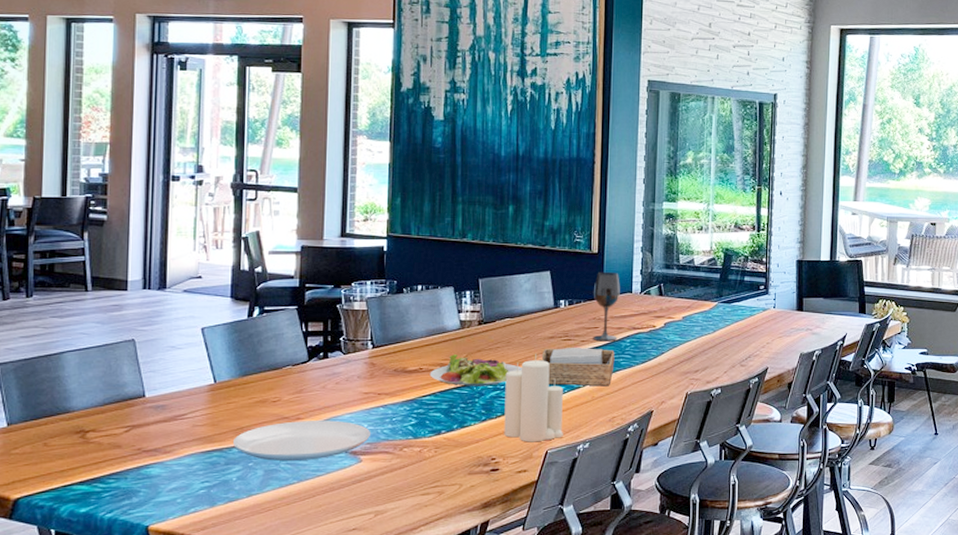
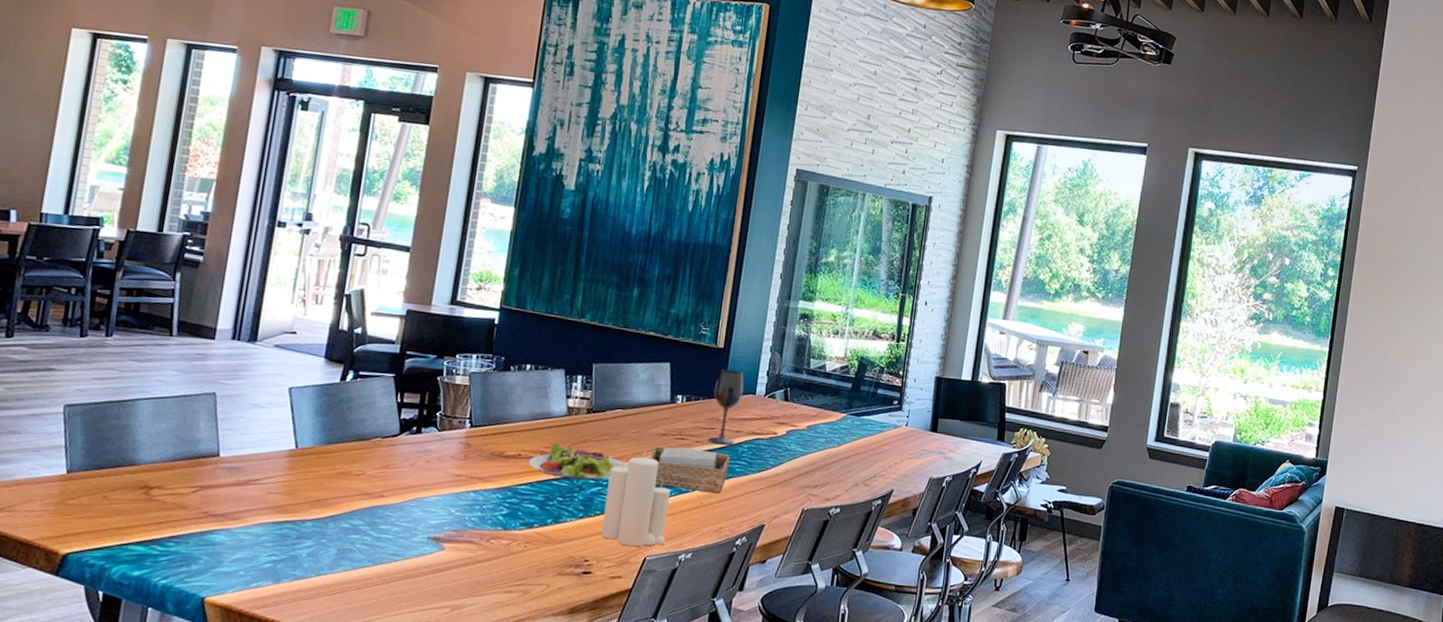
plate: present [232,420,370,461] -> none [307,498,457,543]

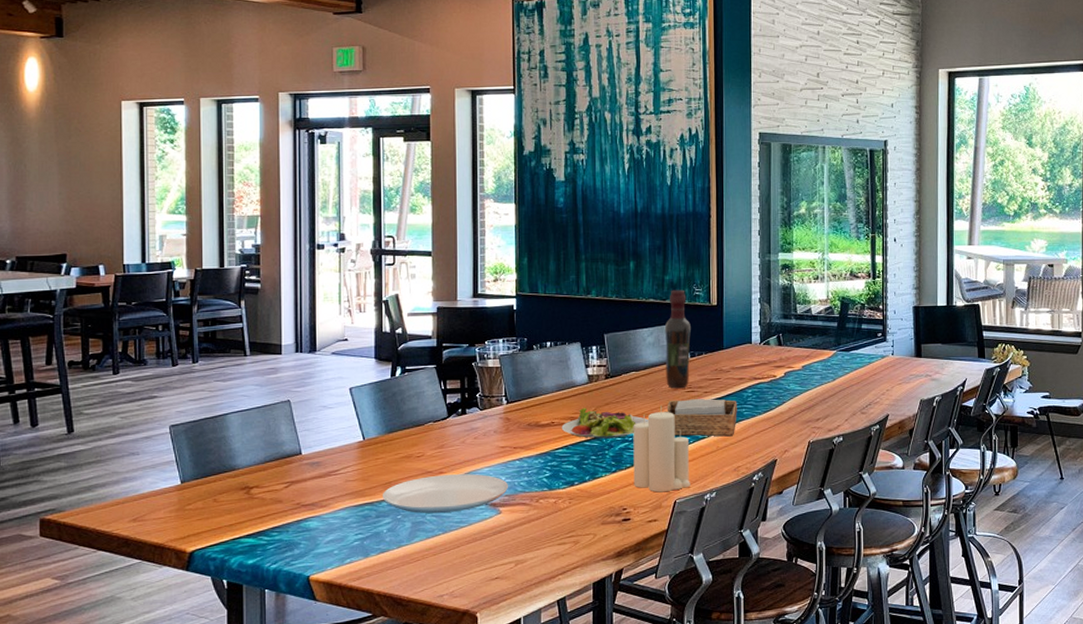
plate: none [307,498,457,543] -> present [382,474,508,513]
wine bottle: none [654,325,691,434] -> present [664,289,691,388]
wine glass: present [708,368,744,445] -> none [715,323,740,392]

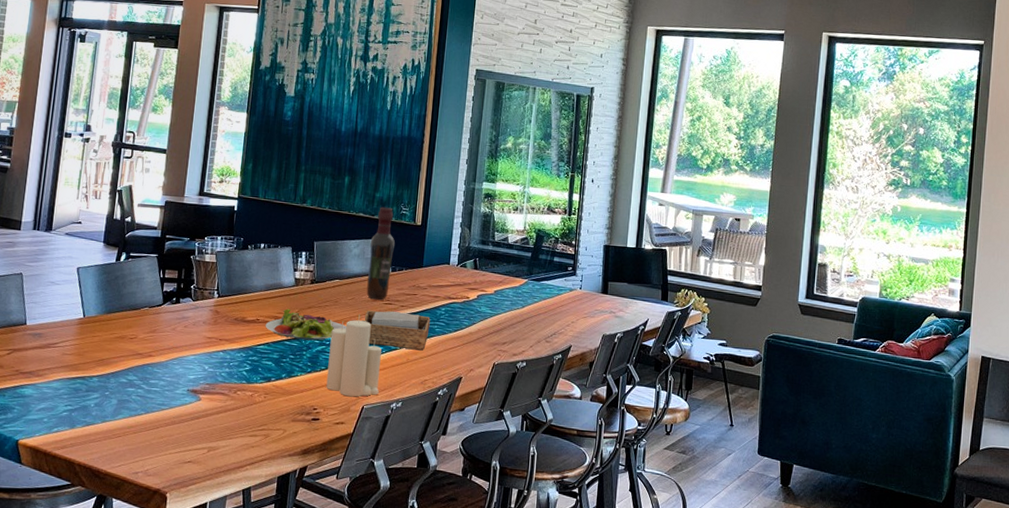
plate: present [382,474,508,513] -> none [93,357,210,395]

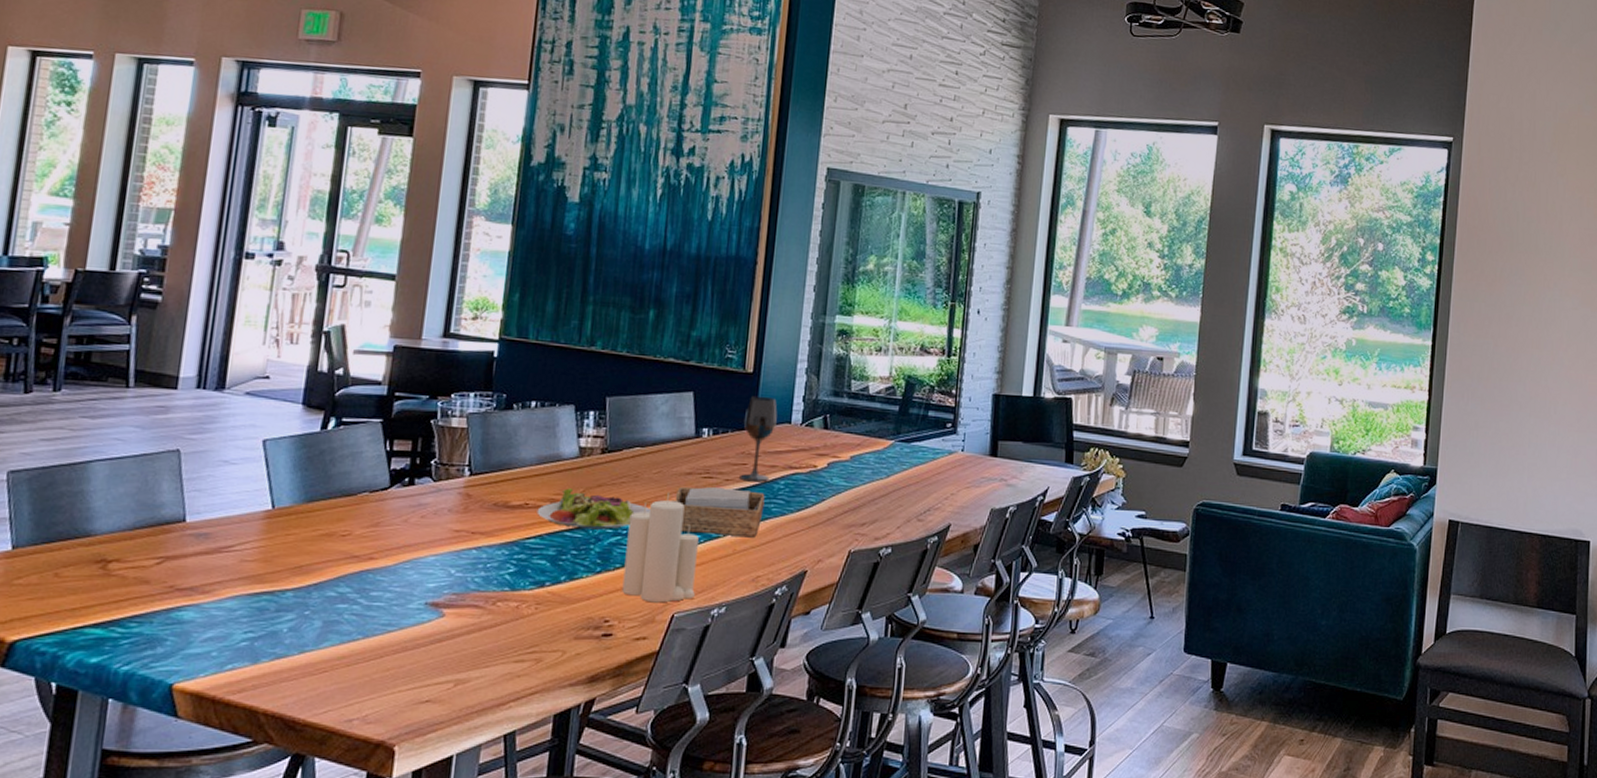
wine bottle: present [366,207,395,300] -> none [678,349,717,472]
wine glass: none [411,243,440,309] -> present [739,396,778,482]

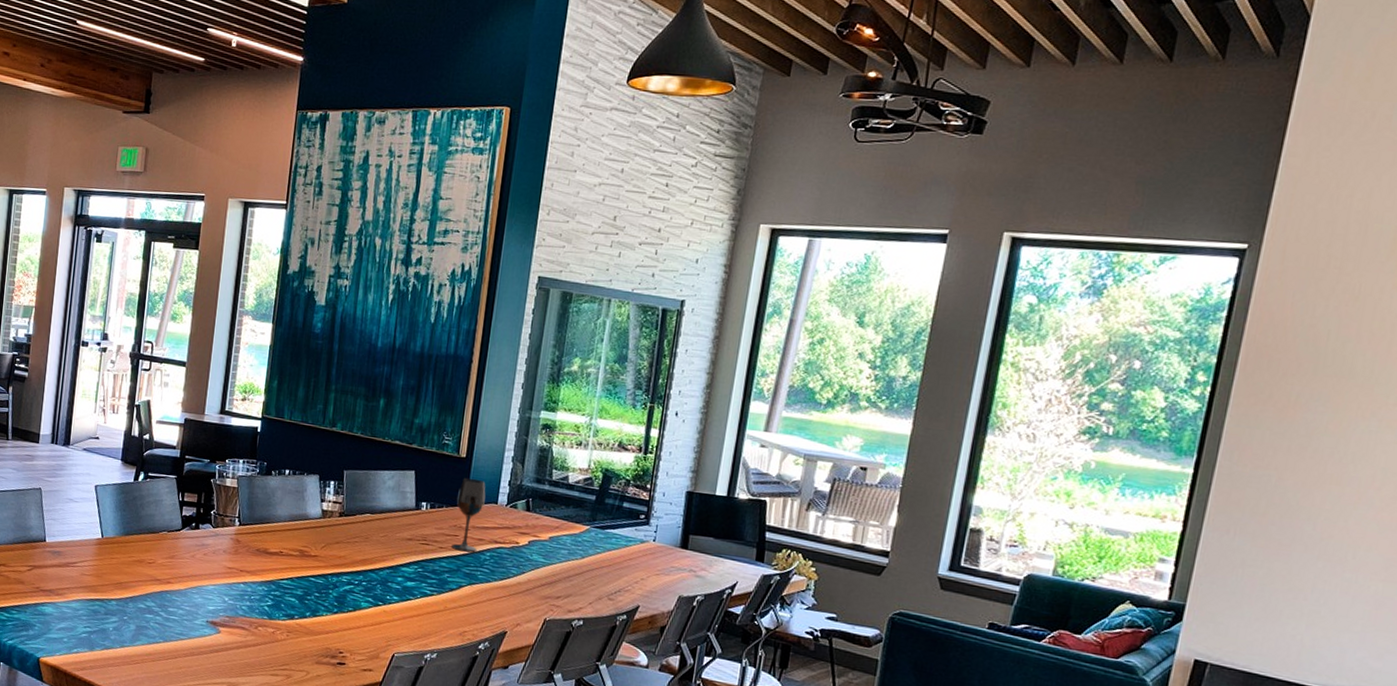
salad plate: present [537,488,651,530] -> none [289,542,378,580]
candle: present [622,491,699,603] -> none [353,553,416,644]
napkin holder: present [671,486,765,538] -> none [394,549,473,599]

